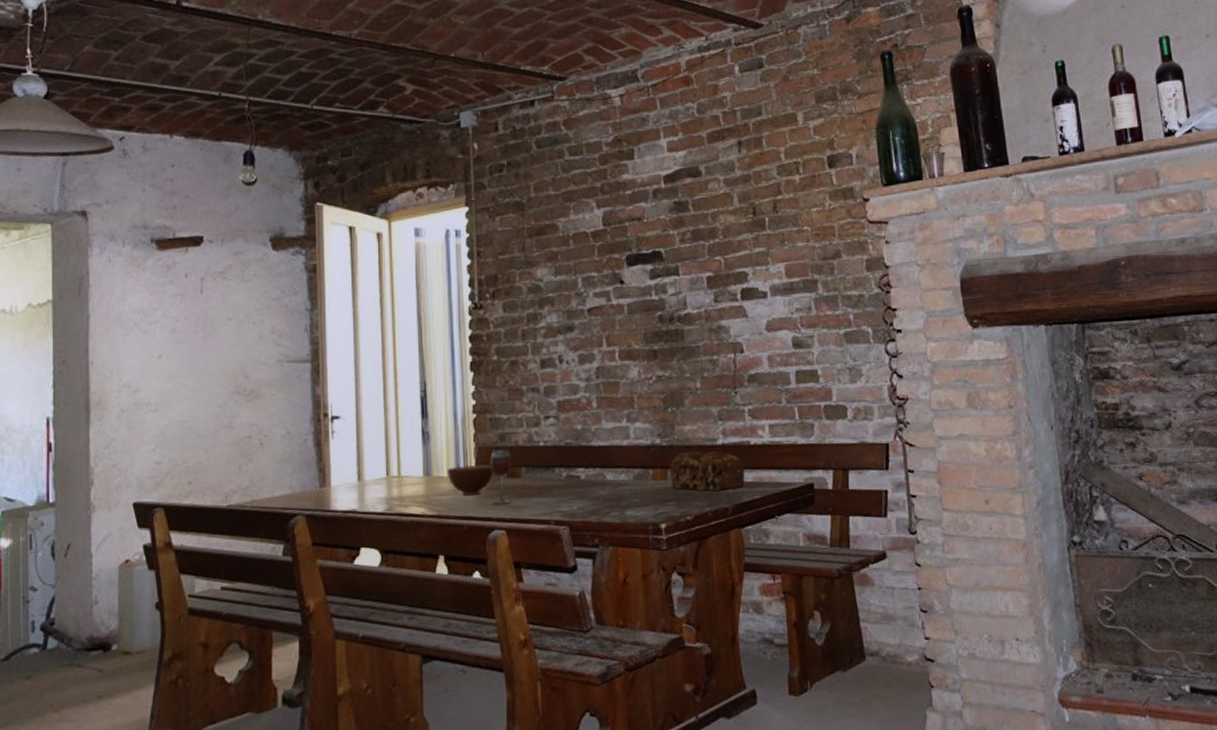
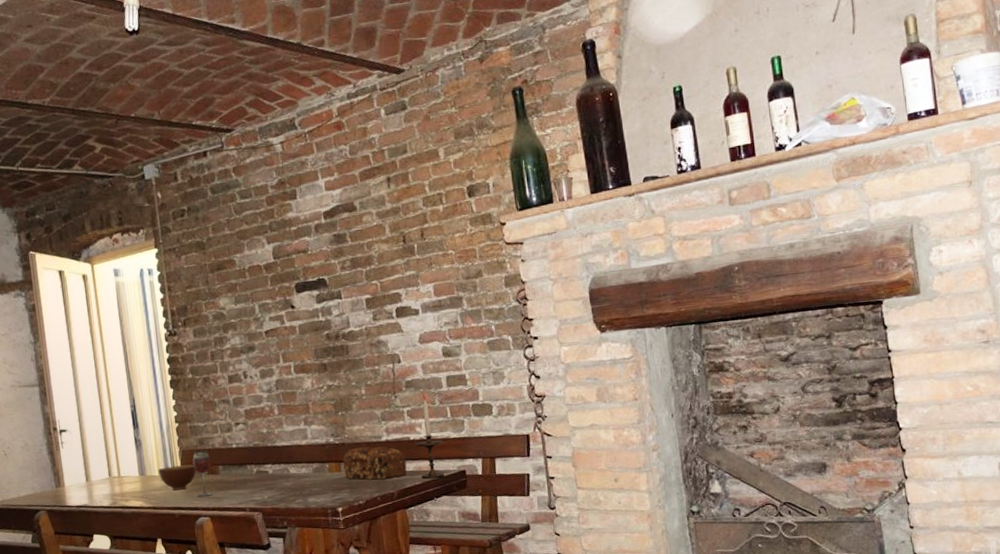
candlestick: none [756,389,789,493] -> present [415,393,444,480]

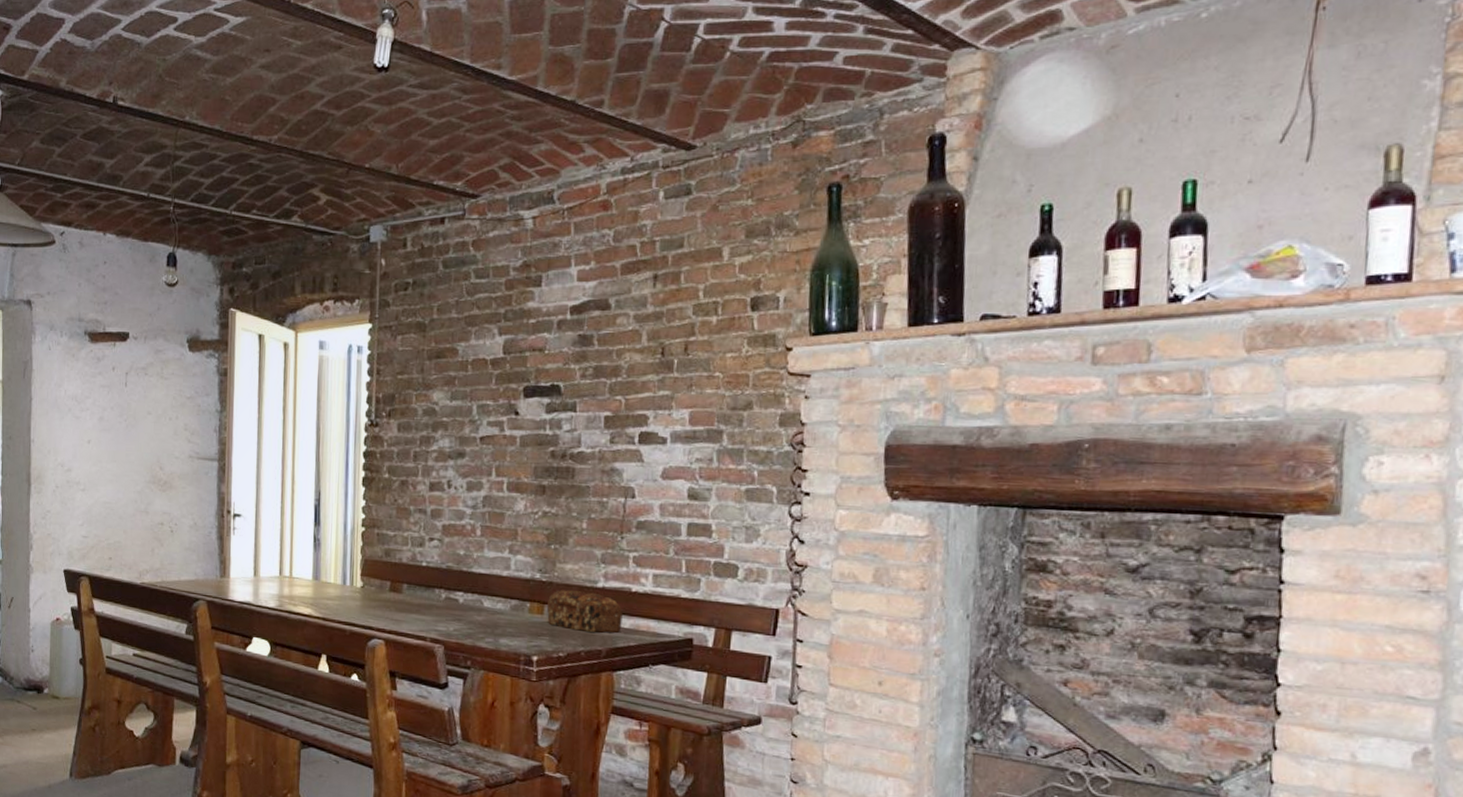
bowl: present [157,464,197,490] -> none [334,575,378,604]
wineglass: present [192,450,213,497] -> none [374,562,395,616]
candlestick: present [415,393,444,480] -> none [637,538,672,643]

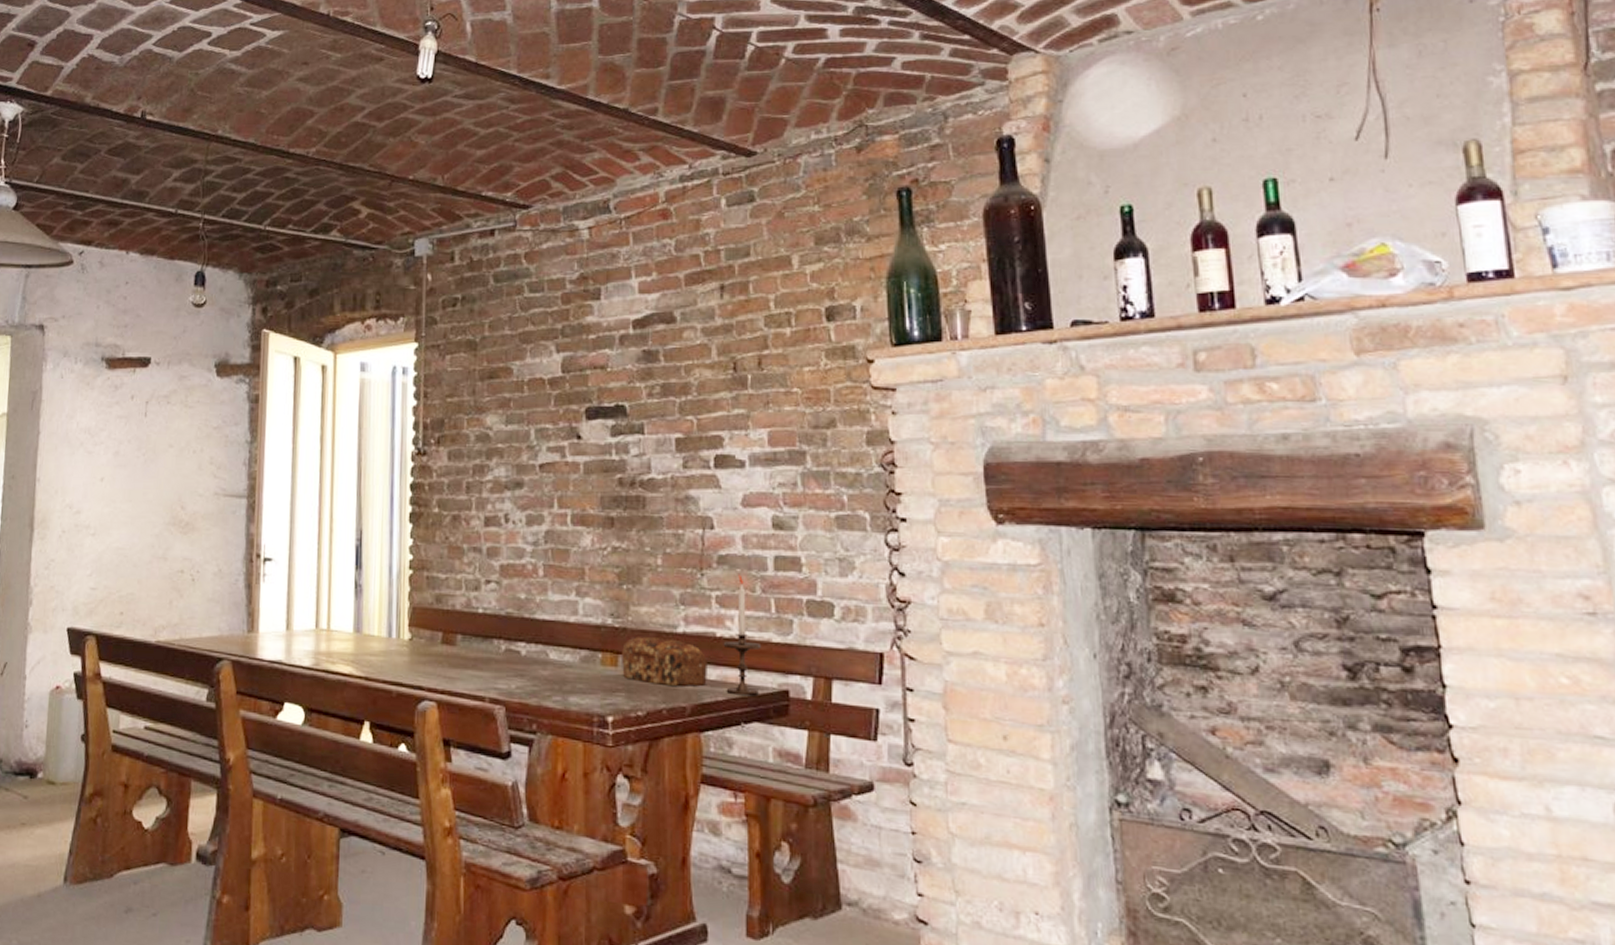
candlestick: none [637,538,672,643] -> present [723,574,762,697]

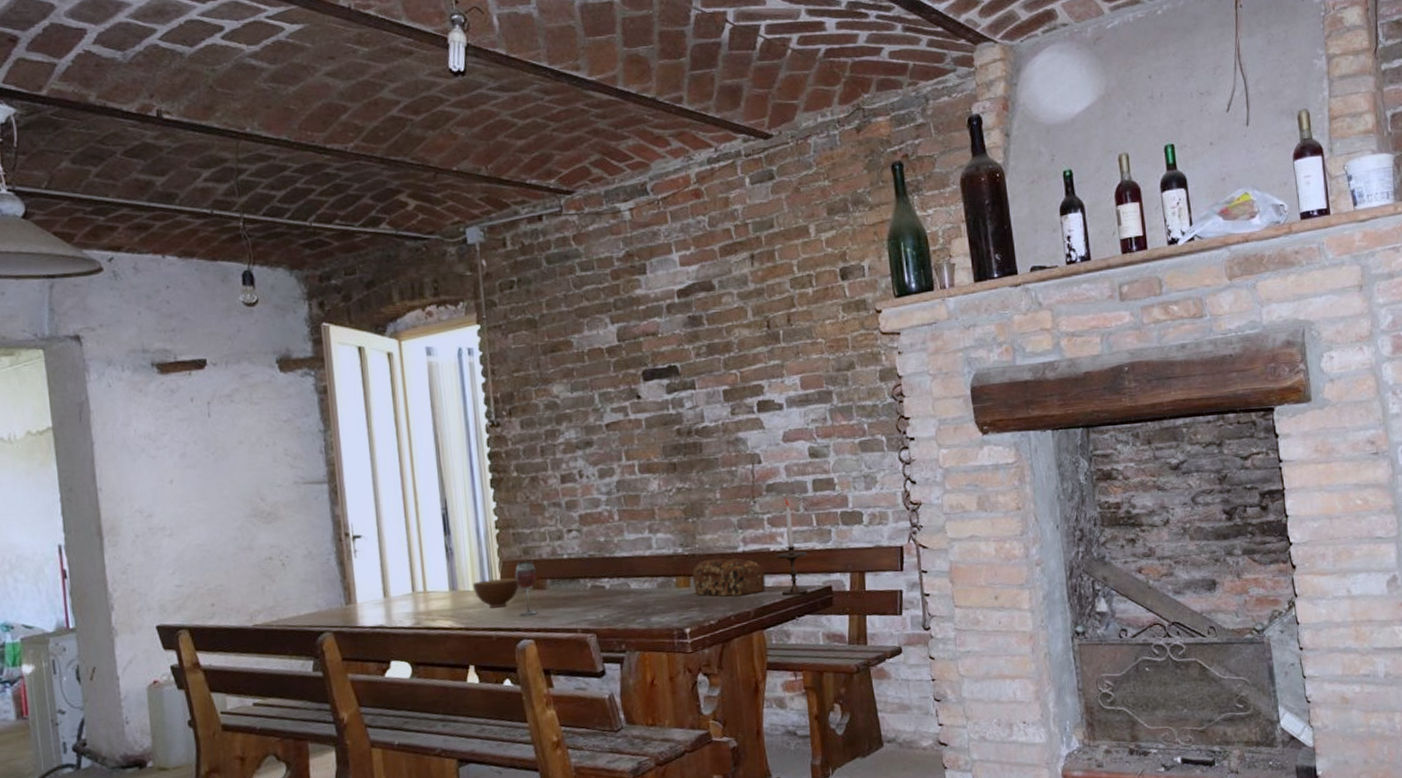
bowl: none [378,625,428,660] -> present [472,577,520,608]
wineglass: none [424,610,447,673] -> present [515,561,538,616]

